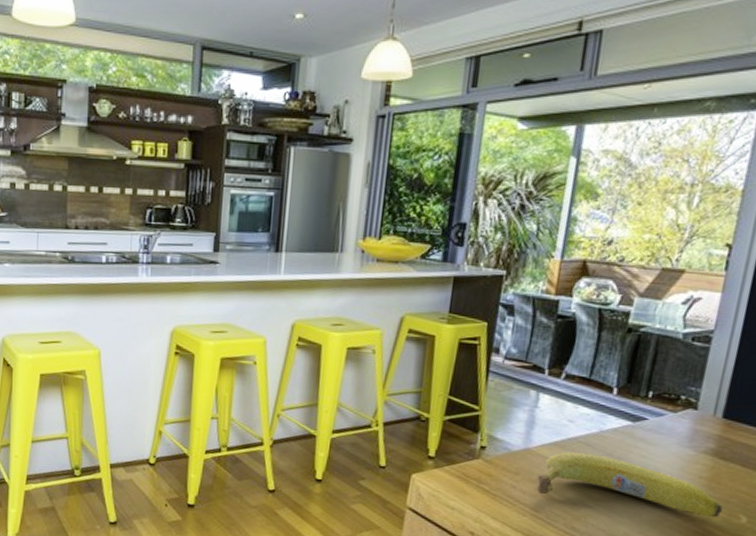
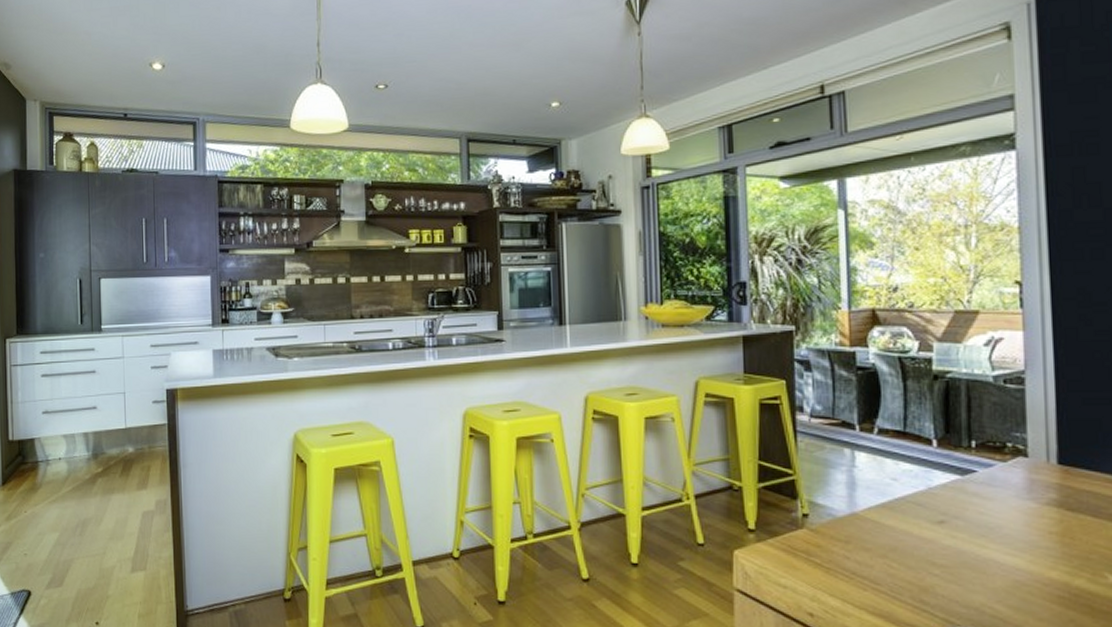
fruit: present [535,452,723,518] -> none [869,514,1084,579]

